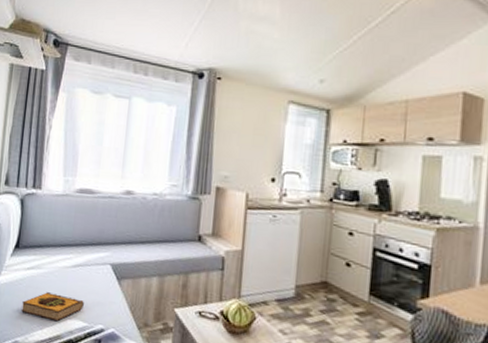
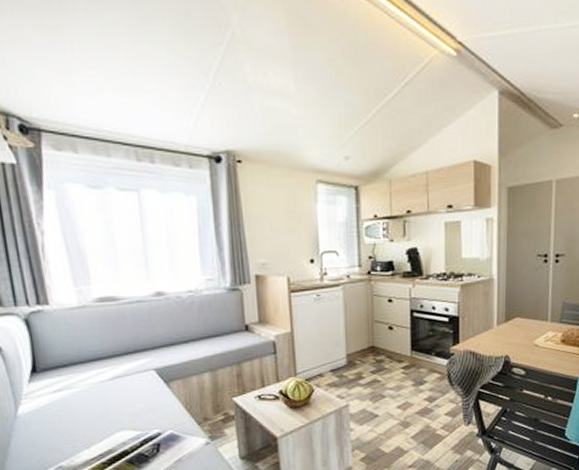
hardback book: present [21,292,84,322] -> none [57,410,133,437]

